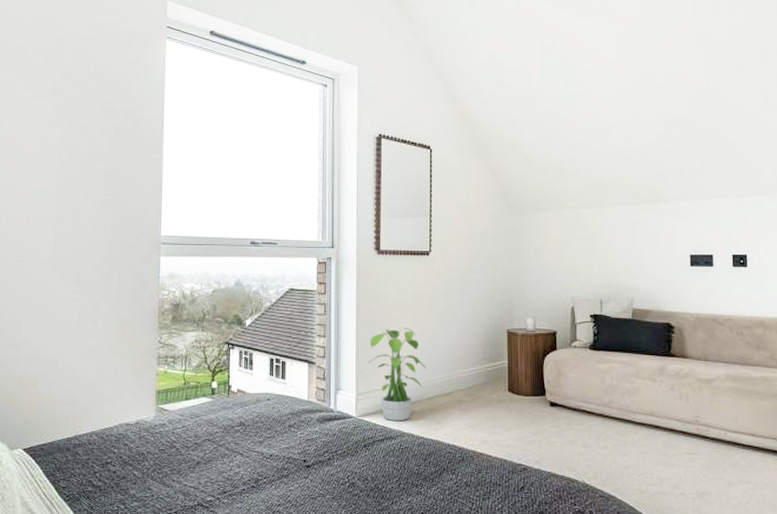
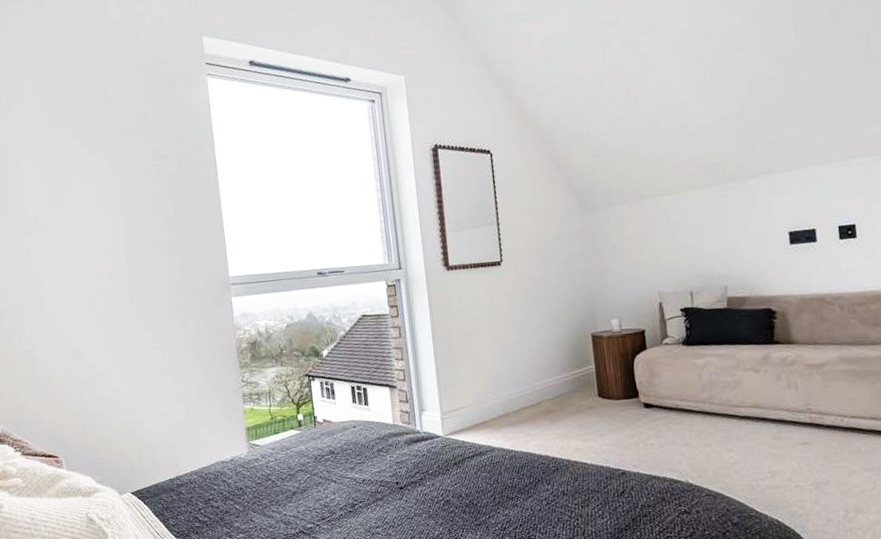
potted plant: present [366,327,426,422] -> none [447,342,510,437]

